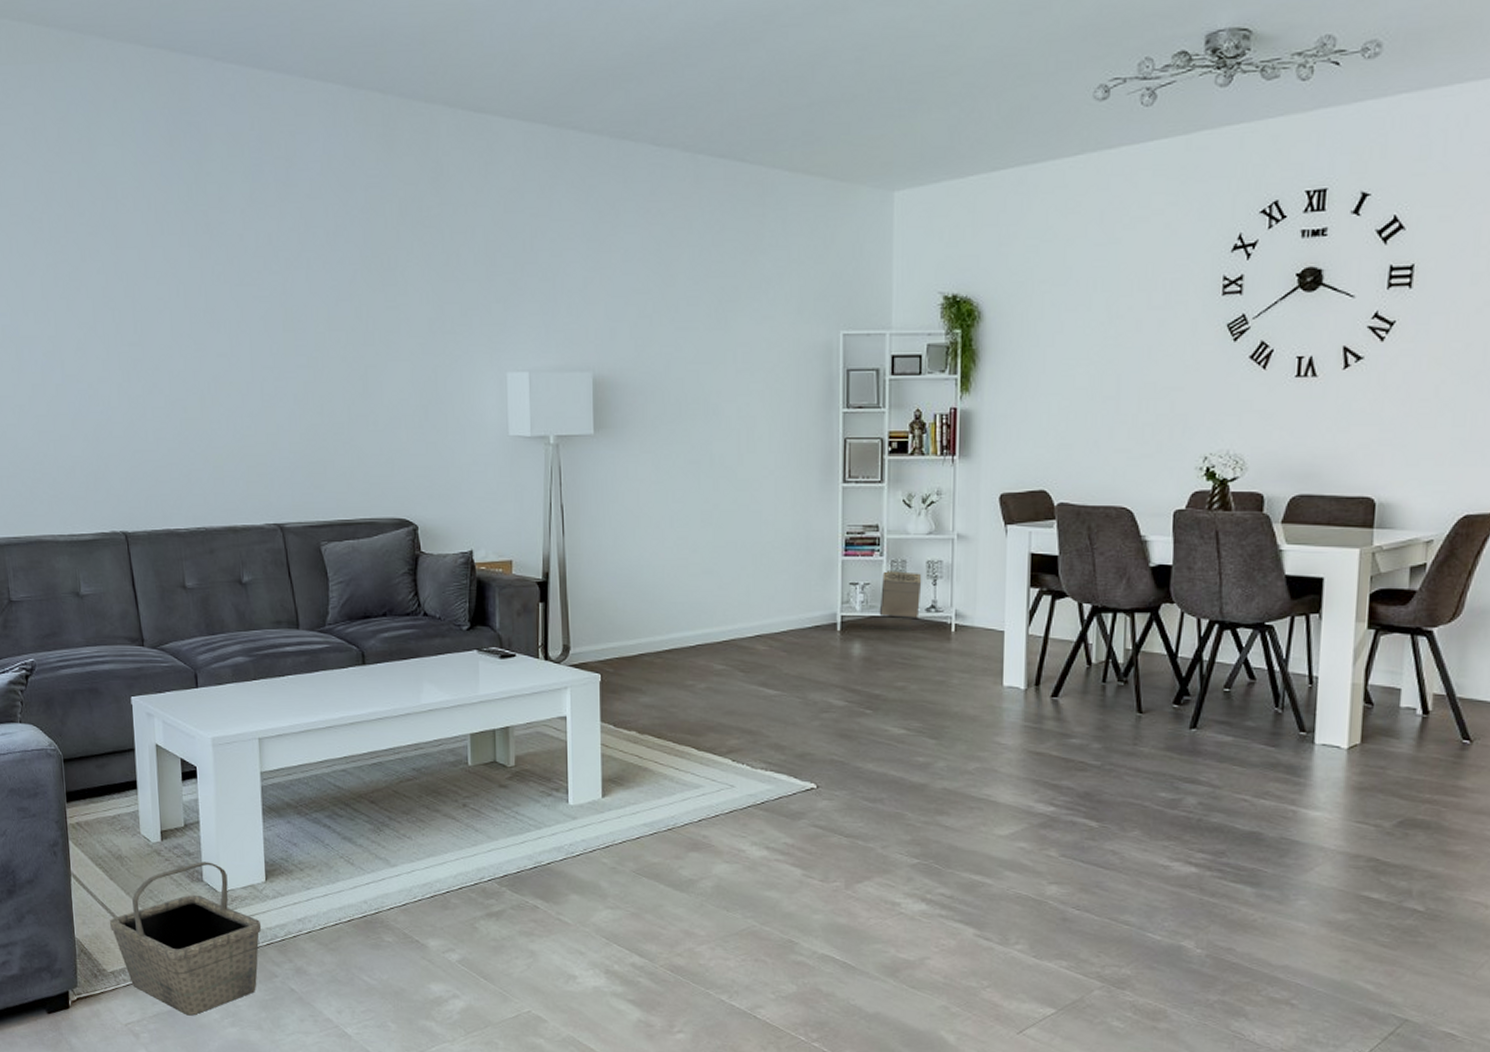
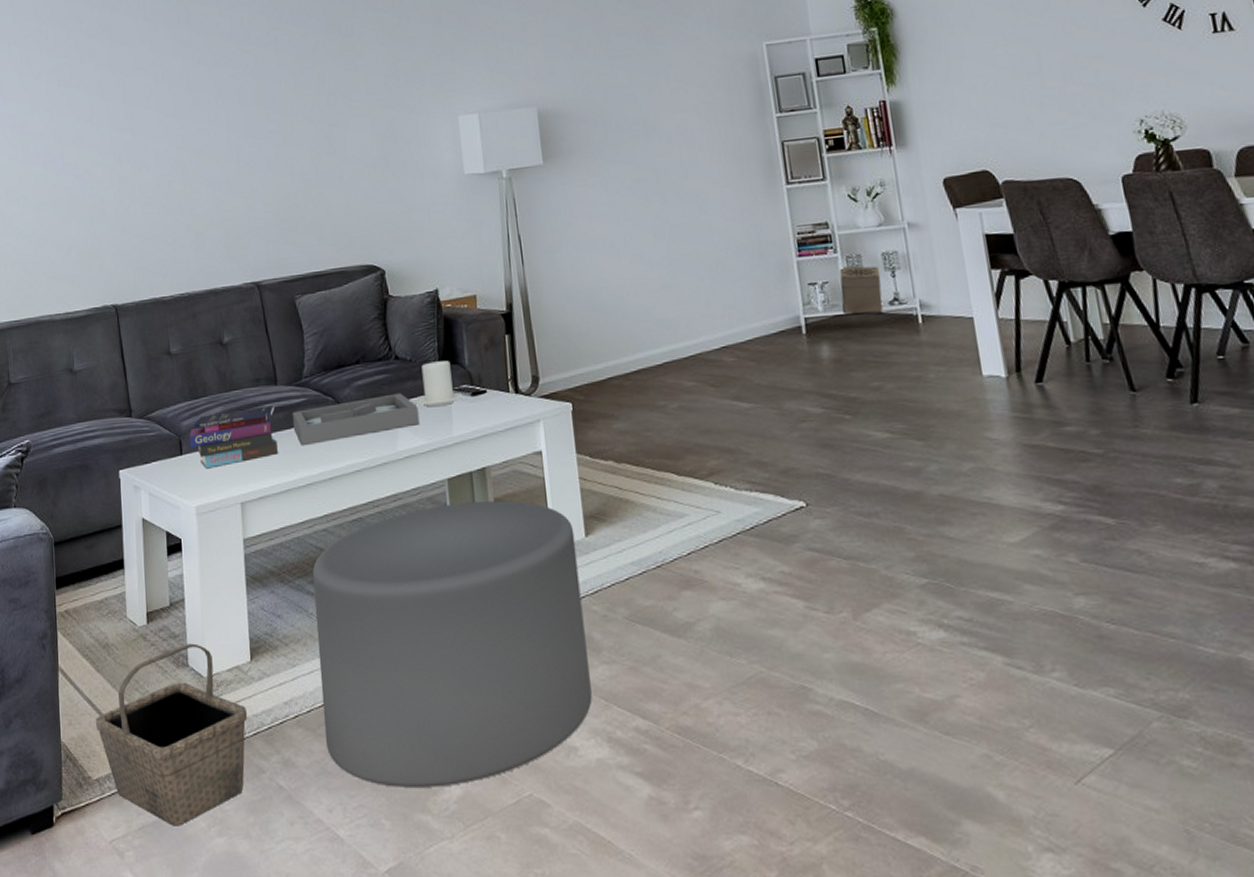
books: none [205,648,298,703] -> present [189,405,278,469]
decorative tray: none [314,649,445,691] -> present [292,393,420,447]
pouf: none [329,757,594,1000] -> present [312,500,592,787]
candle: none [443,622,492,666] -> present [416,360,463,408]

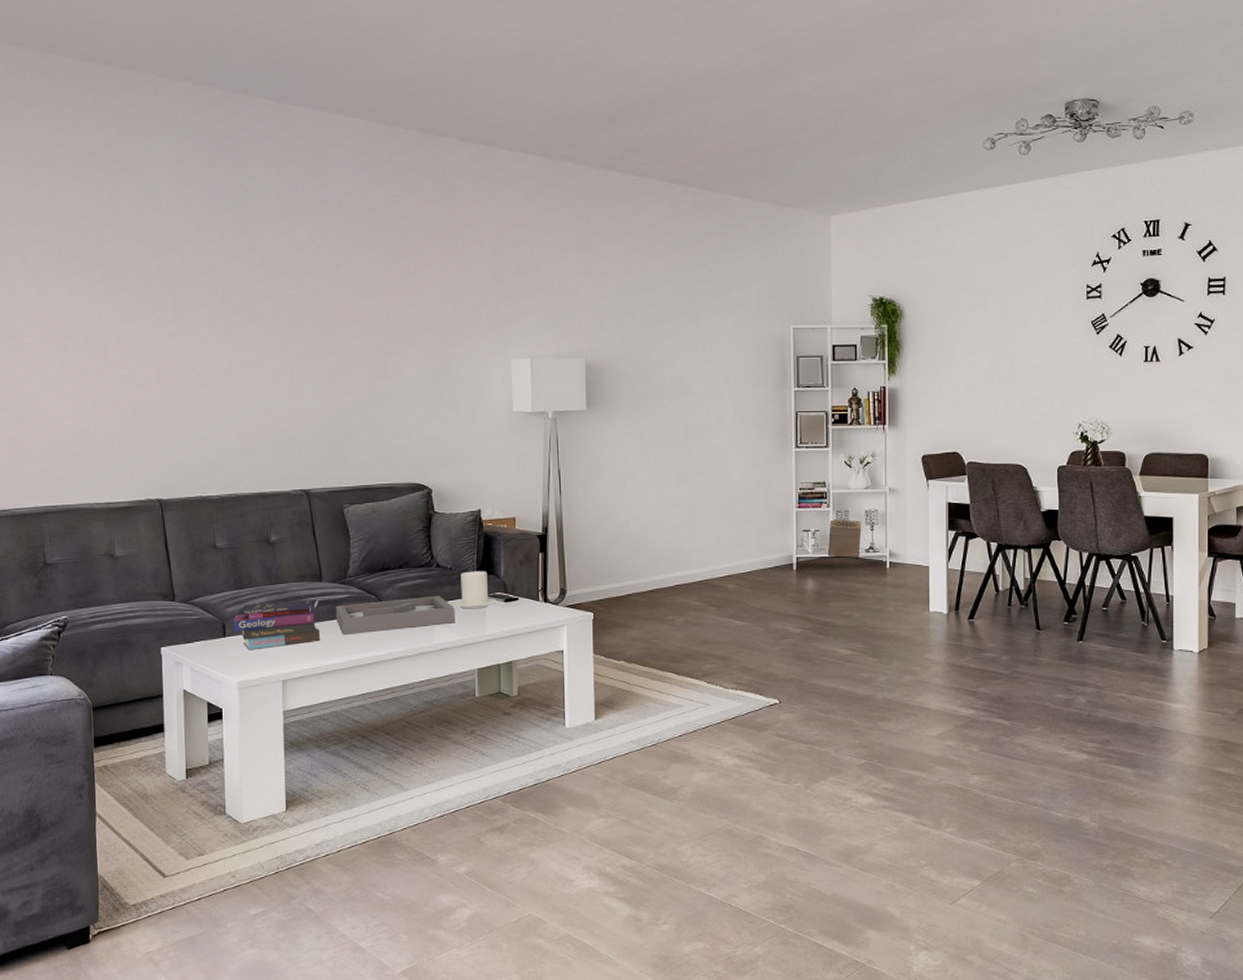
basket: present [96,643,248,826] -> none [133,796,281,941]
pouf: present [312,500,592,787] -> none [348,689,588,909]

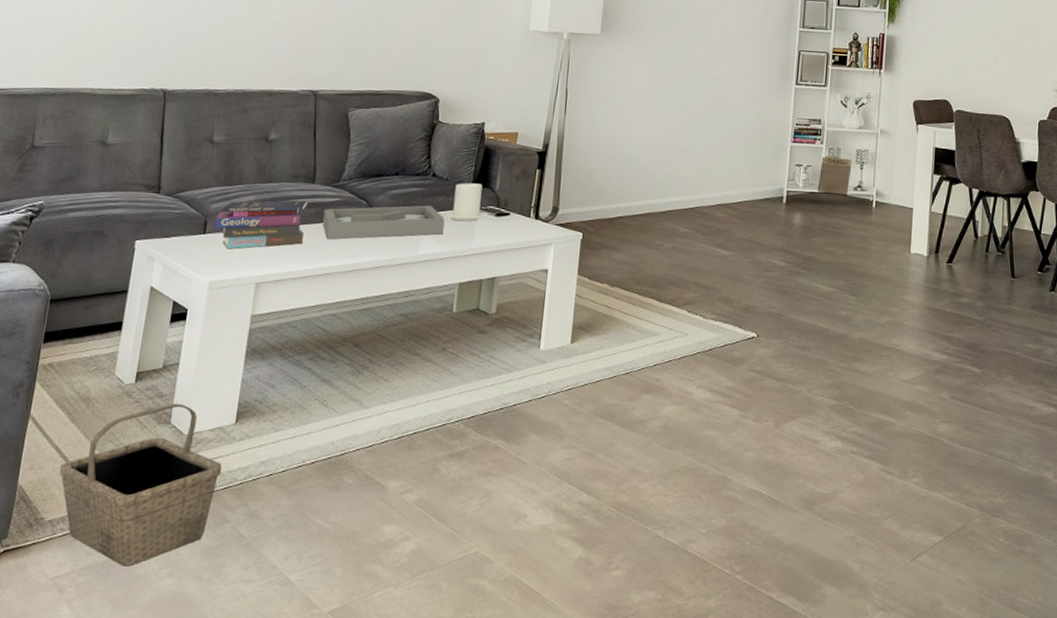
basket: none [133,796,281,941] -> present [59,403,222,567]

